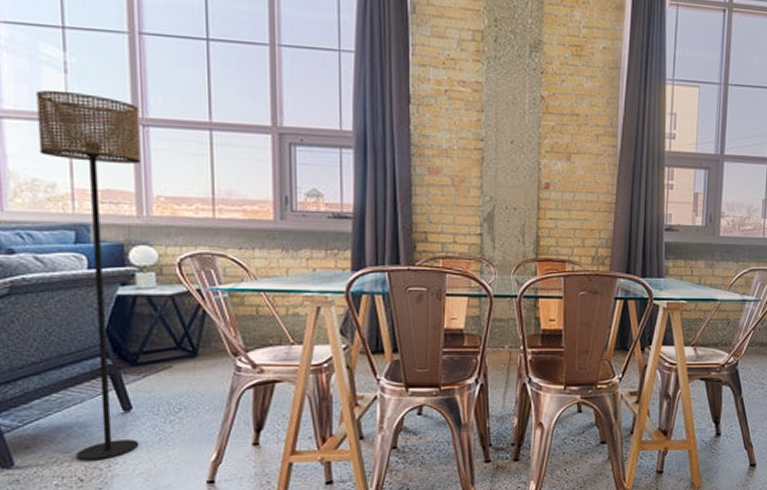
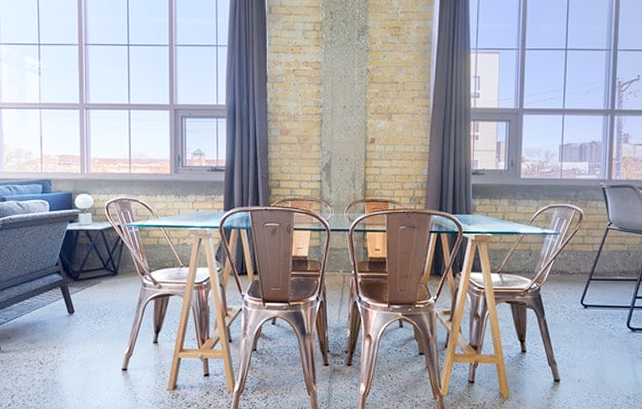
floor lamp: present [36,90,142,461] -> none [22,87,85,349]

